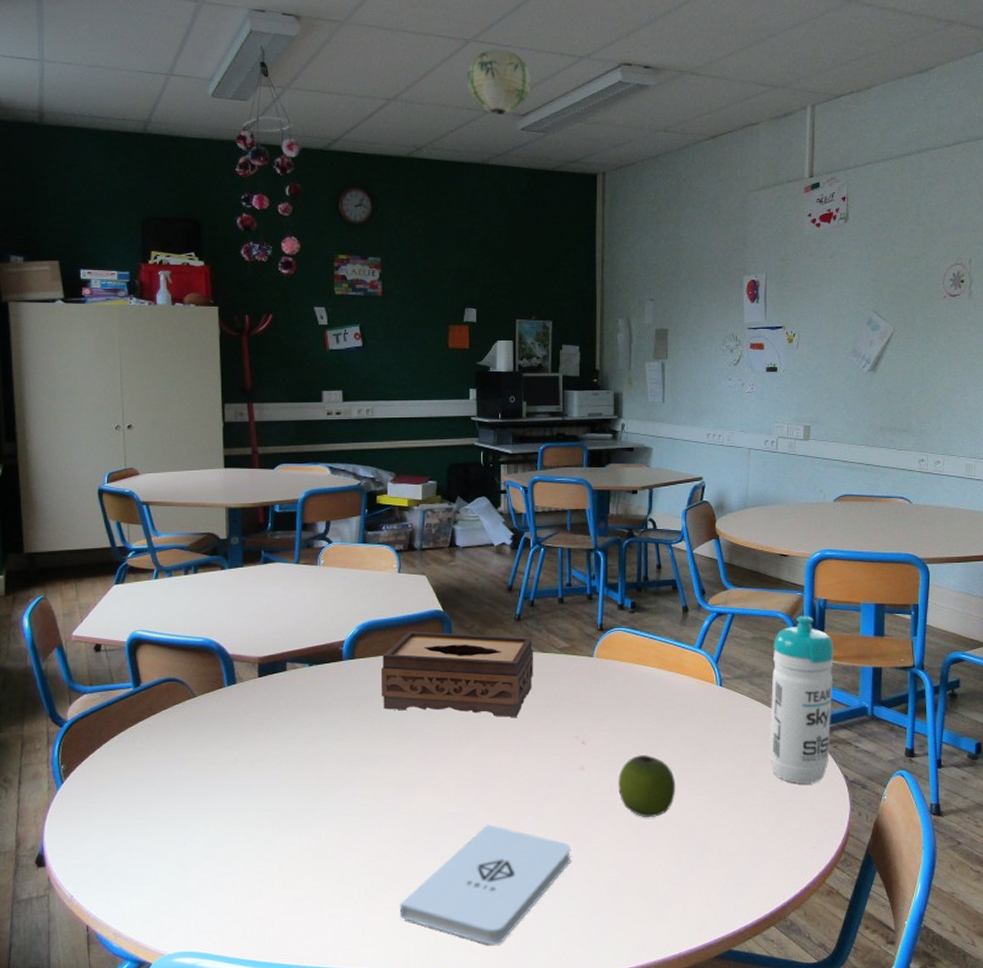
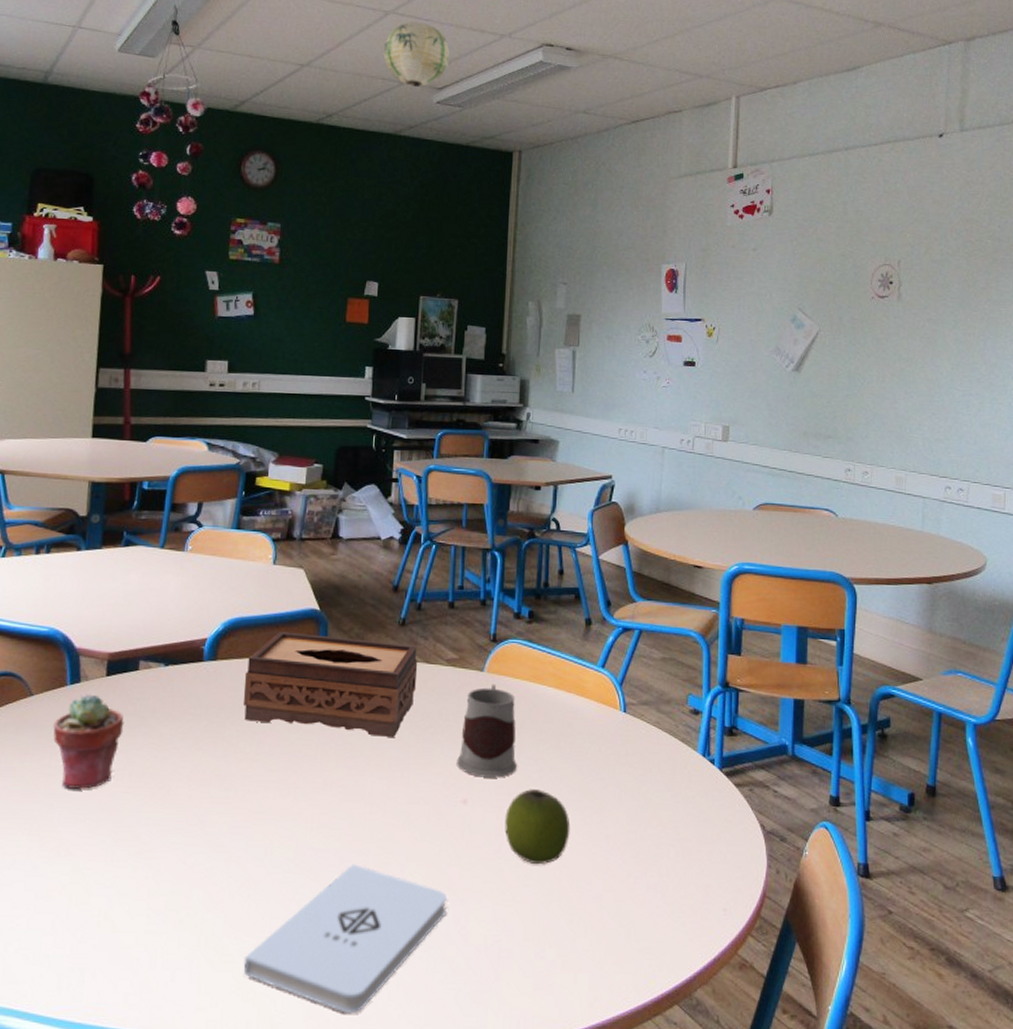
potted succulent: none [216,693,278,773] -> present [53,694,124,789]
mug: none [573,667,628,747] -> present [457,684,518,778]
water bottle: present [770,616,834,784] -> none [677,636,751,833]

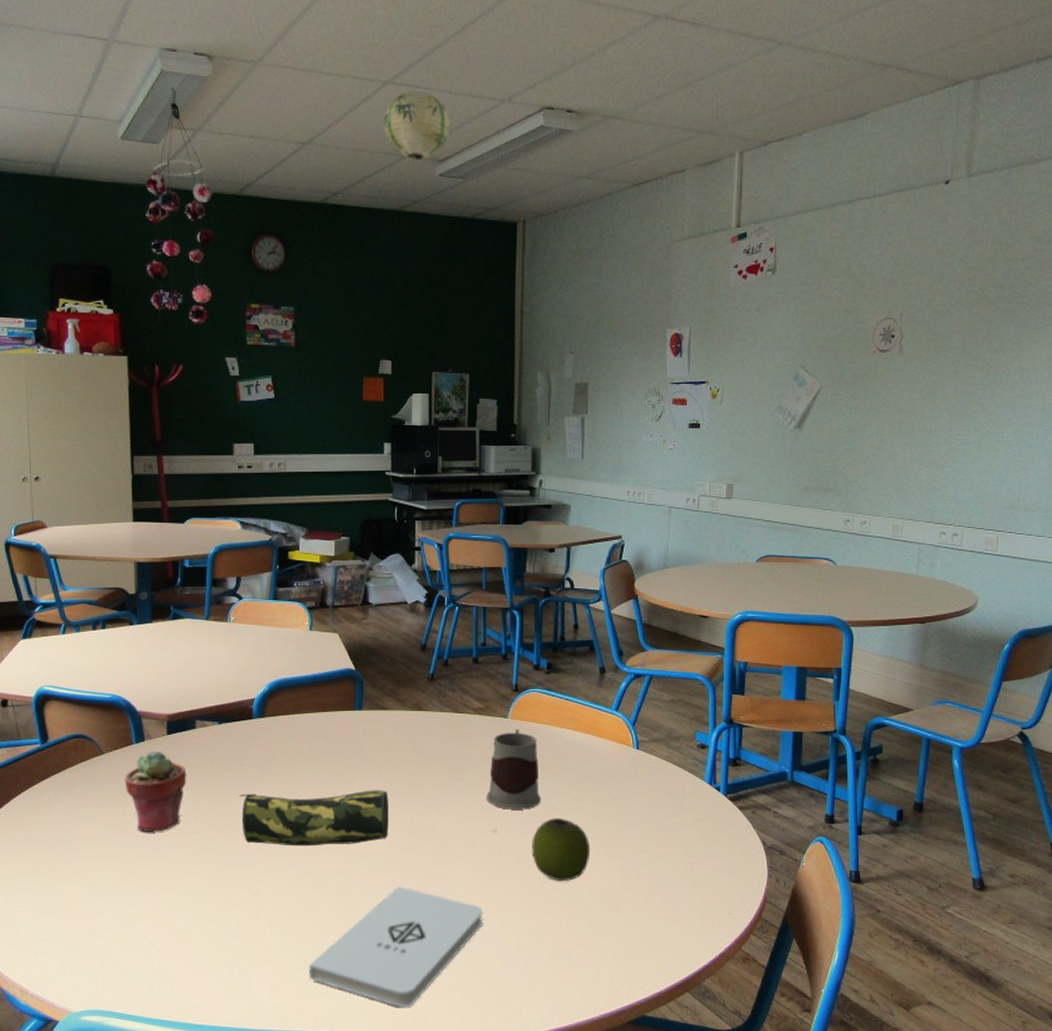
pencil case: none [180,747,348,813] -> present [239,790,388,846]
tissue box: present [244,632,418,737] -> none [291,690,447,778]

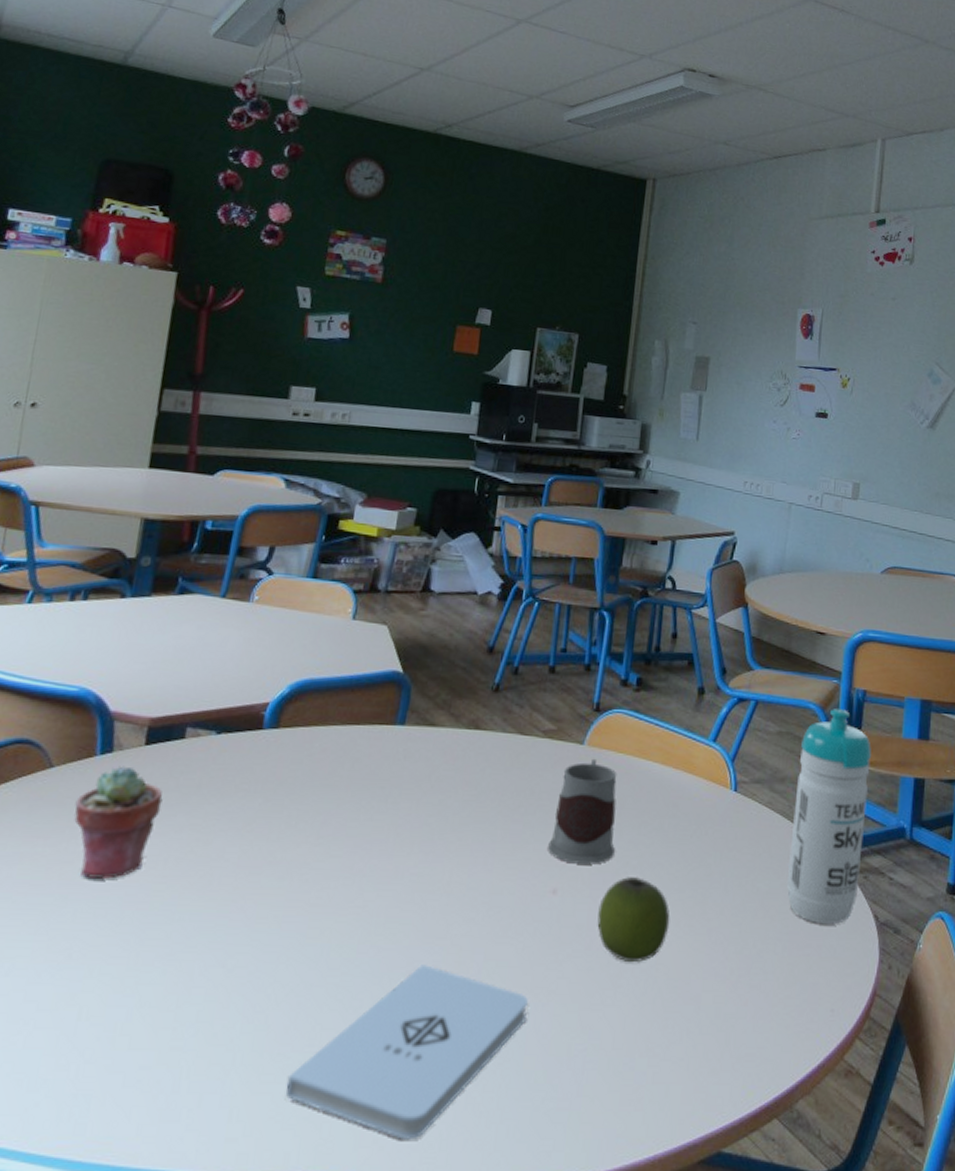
pencil case: present [239,790,388,846] -> none [225,829,425,906]
paper lantern: present [383,90,450,159] -> none [512,32,585,103]
water bottle: none [686,679,754,850] -> present [787,709,871,925]

